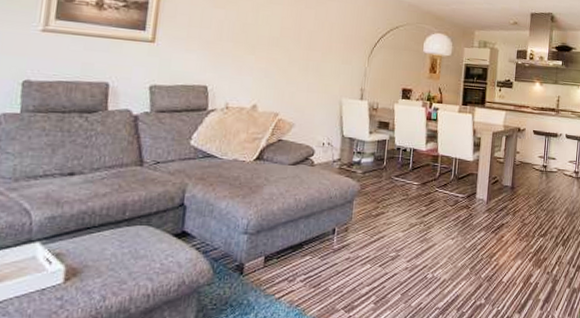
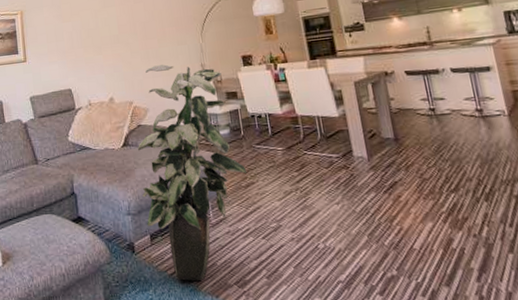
indoor plant: none [264,80,381,305] -> present [137,64,248,281]

